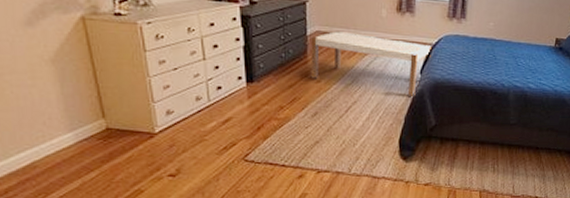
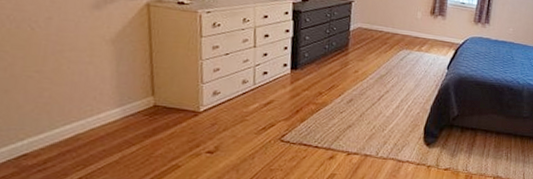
bench: present [310,31,432,96] -> none [349,28,459,89]

